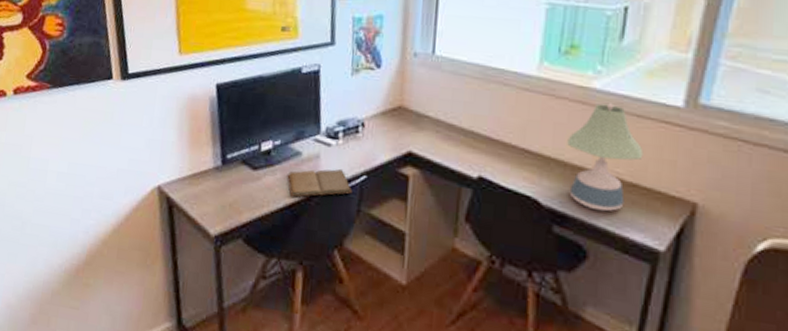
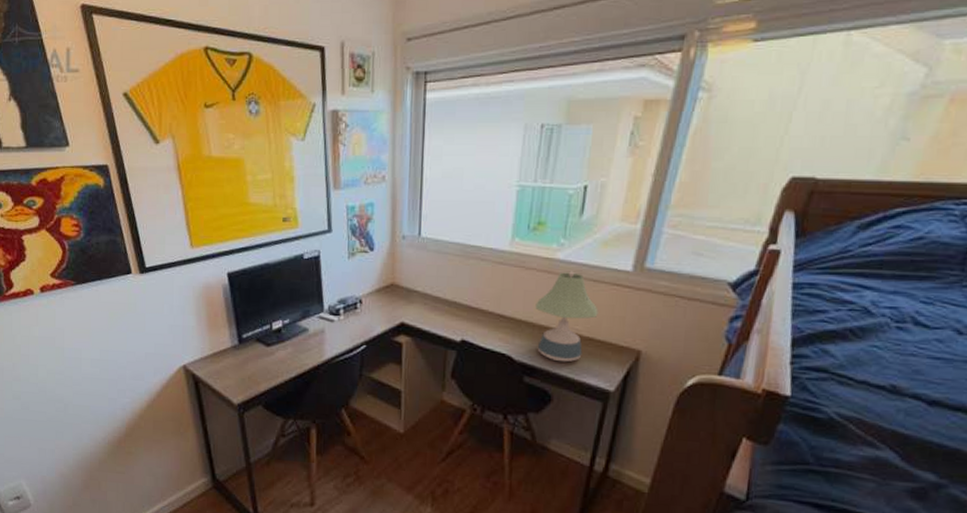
book: present [287,168,353,197] -> none [297,340,355,367]

